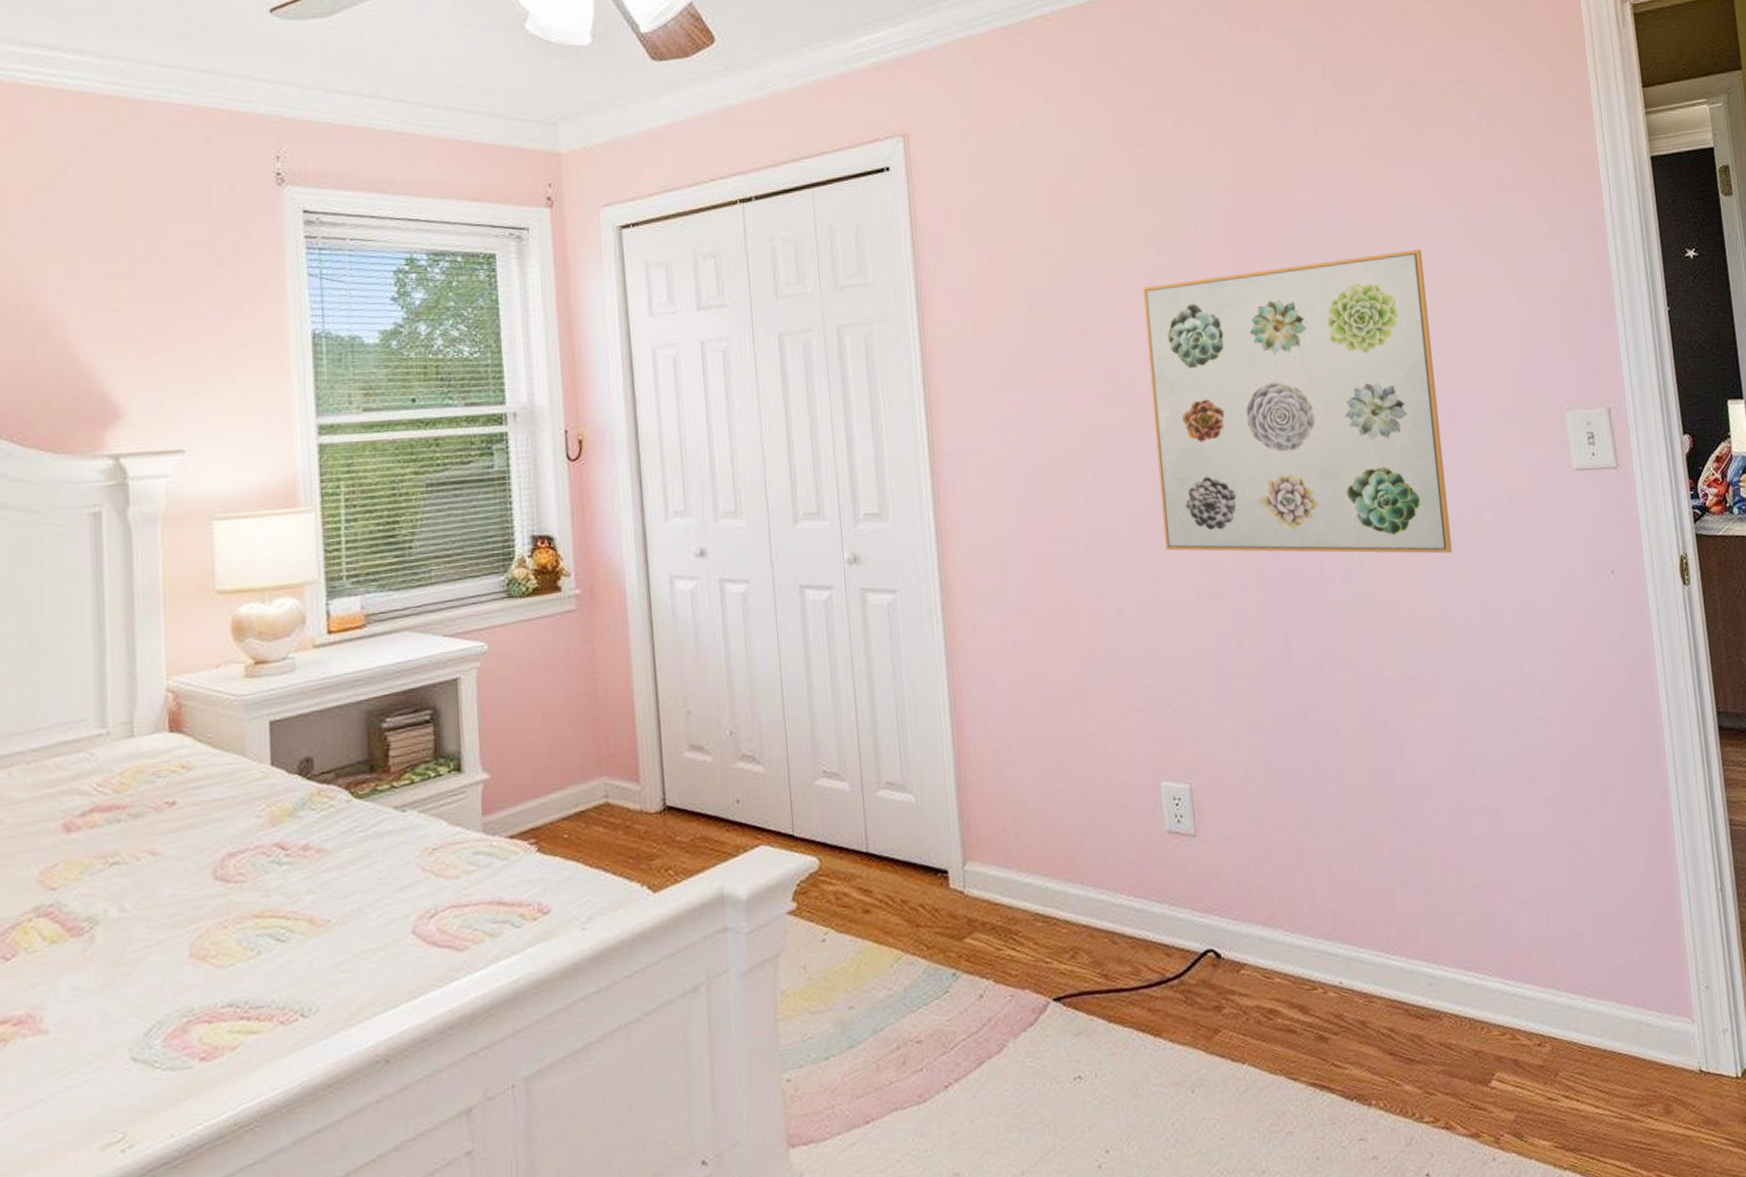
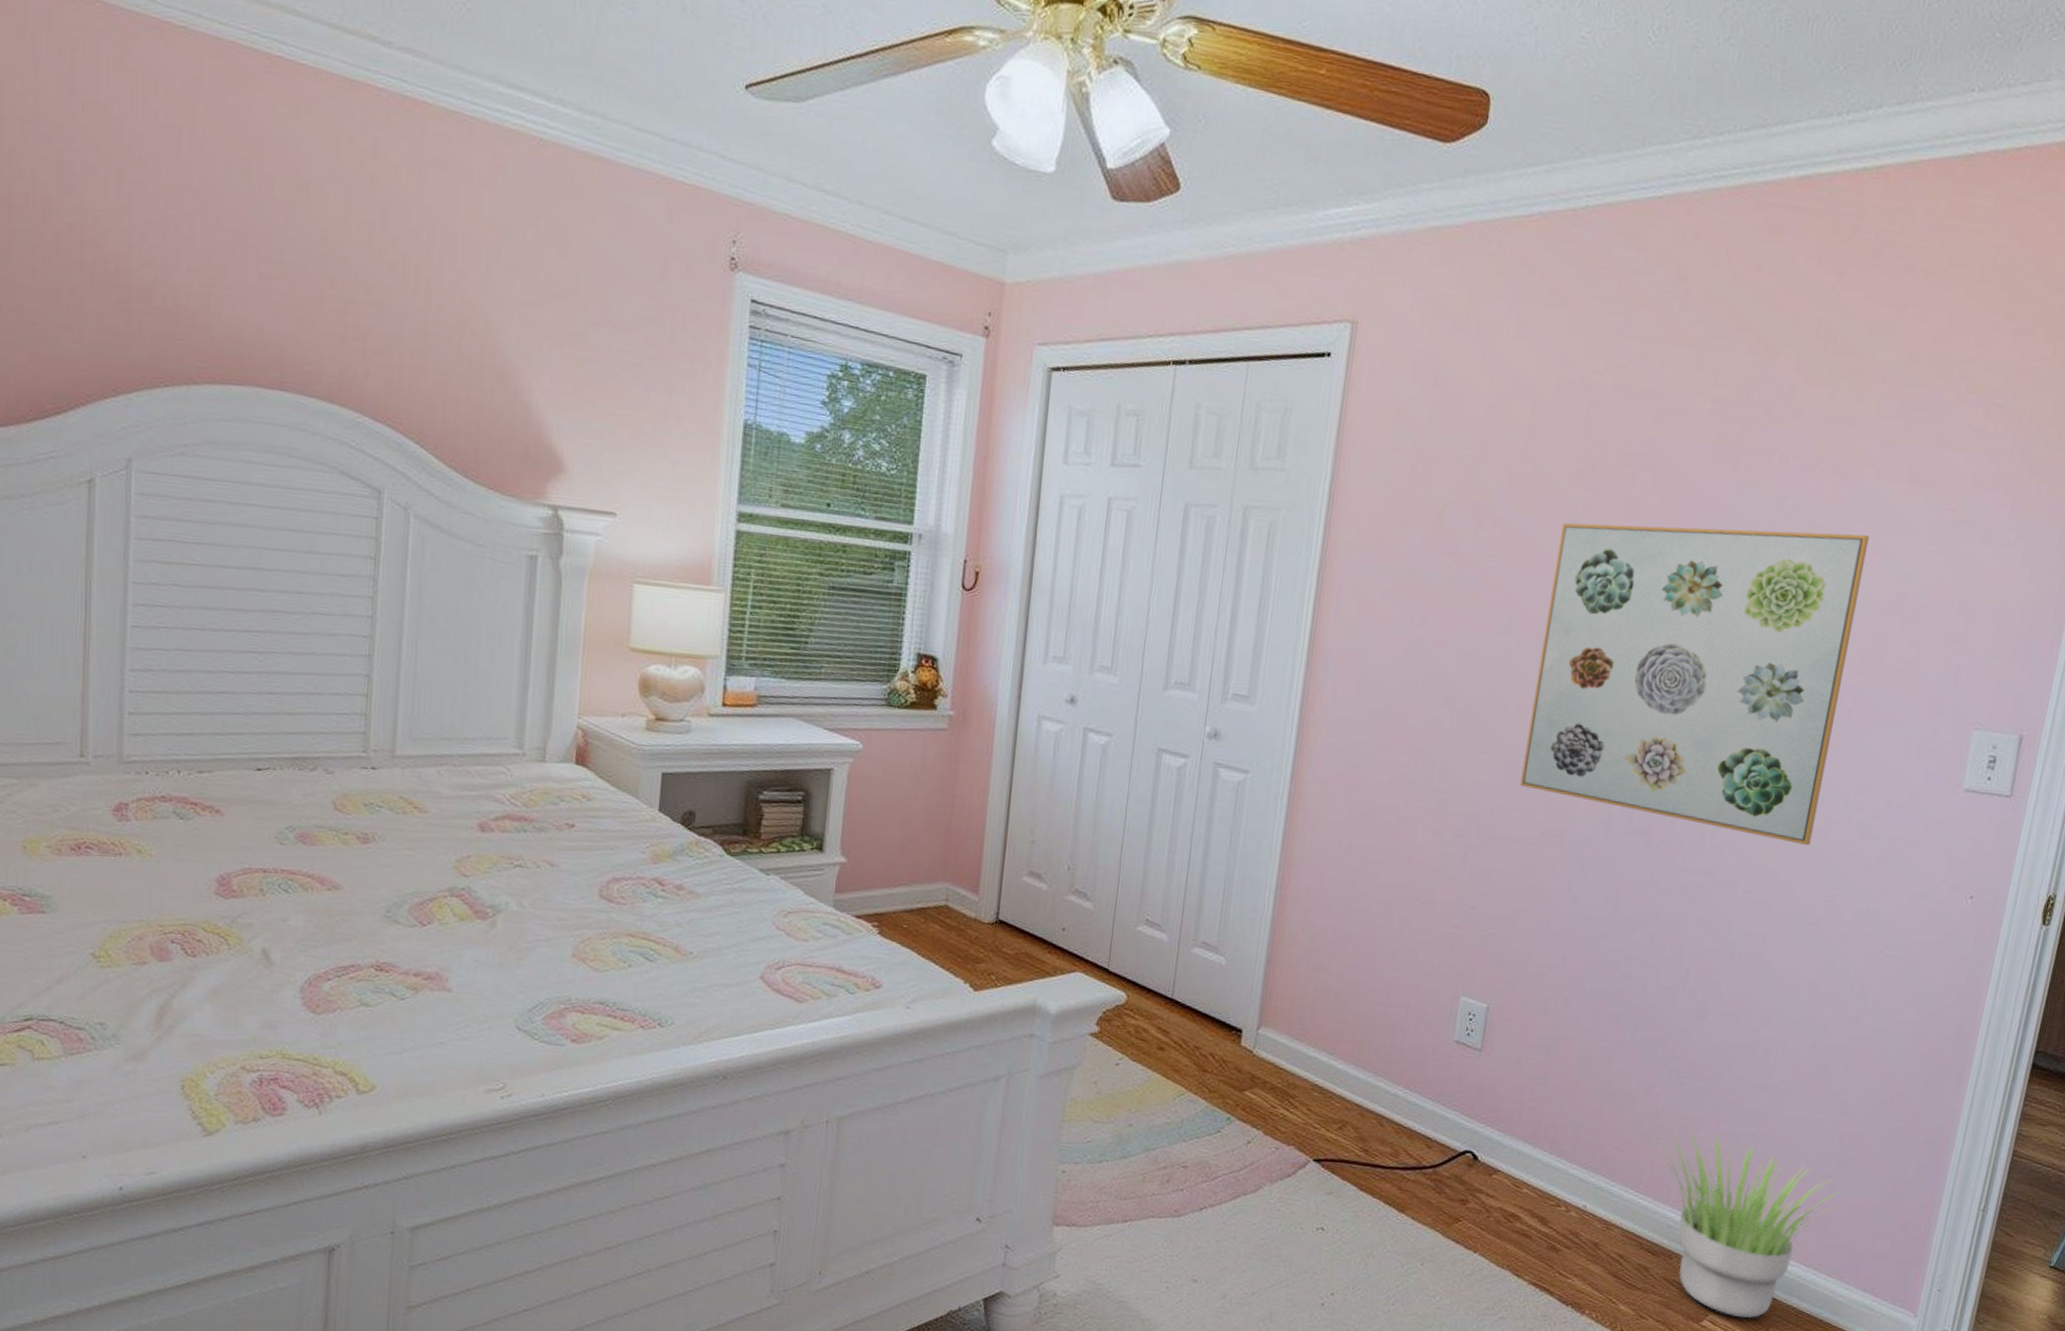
potted plant: none [1393,869,1582,1069] -> present [1657,1128,1839,1319]

